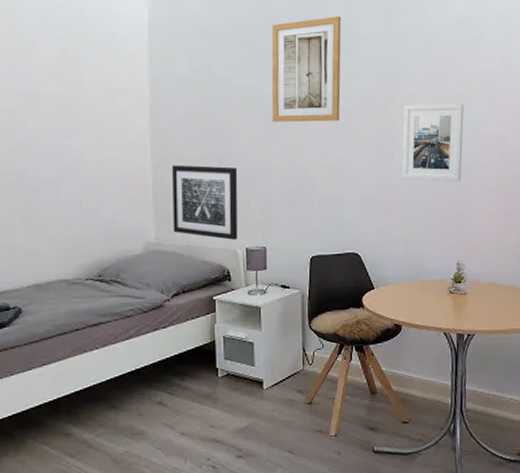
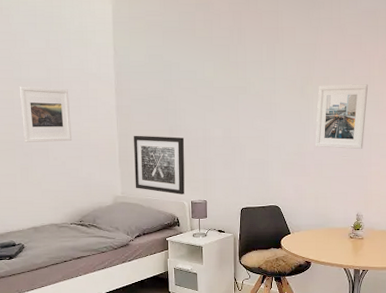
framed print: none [24,103,91,174] -> present [19,86,71,142]
wall art: present [271,16,342,122] -> none [211,10,269,100]

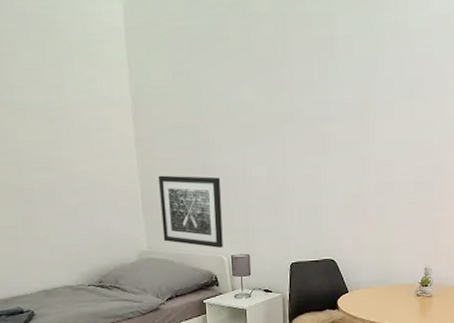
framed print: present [19,86,71,142] -> none [11,113,82,186]
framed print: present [315,84,369,150] -> none [377,108,441,190]

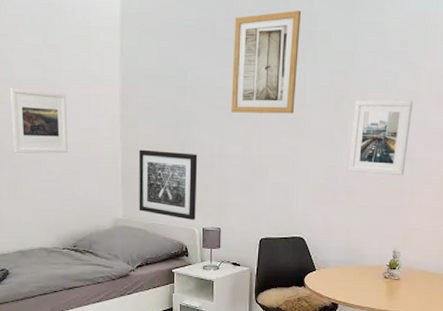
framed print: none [11,113,82,186] -> present [9,87,68,154]
wall art: none [249,13,320,130] -> present [231,10,302,114]
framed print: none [377,108,441,190] -> present [348,100,414,176]

